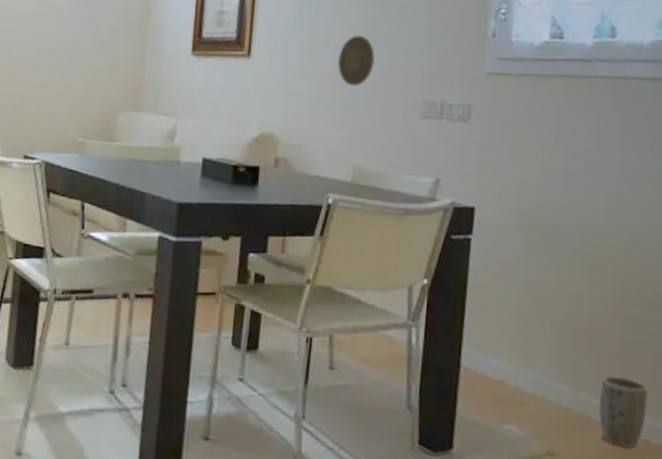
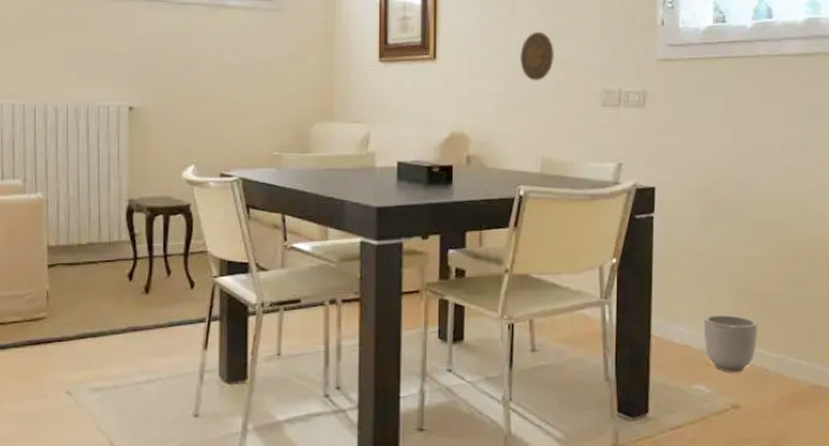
planter: none [519,350,582,417] -> present [704,314,758,373]
plant pot: present [599,375,648,449] -> none [776,330,817,394]

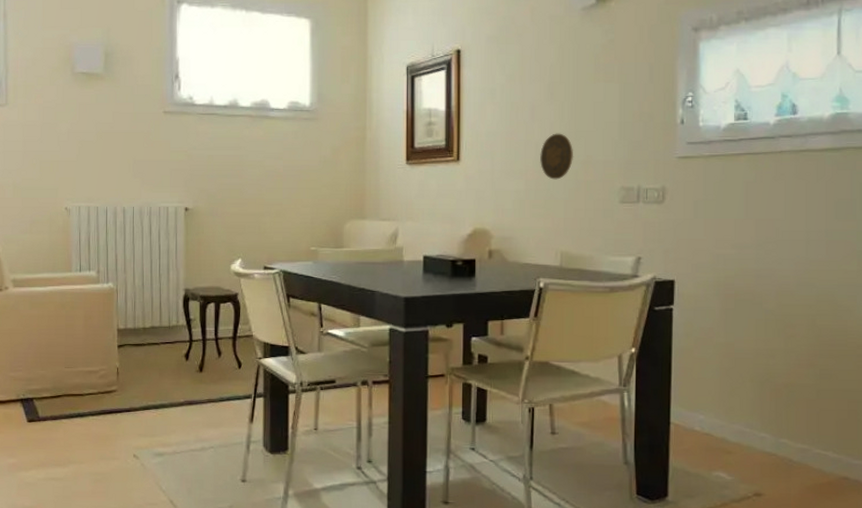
planter: present [704,314,758,373] -> none [725,404,782,462]

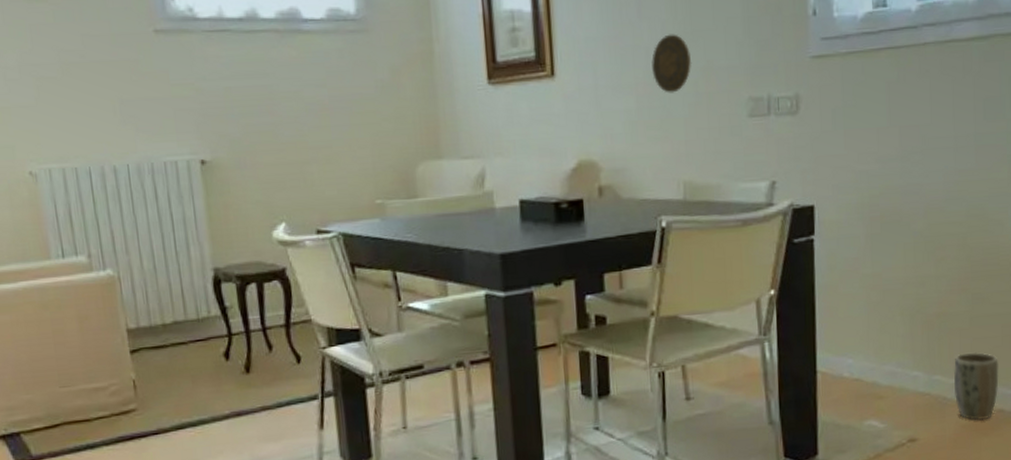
plant pot: none [800,421,844,485] -> present [954,352,999,420]

